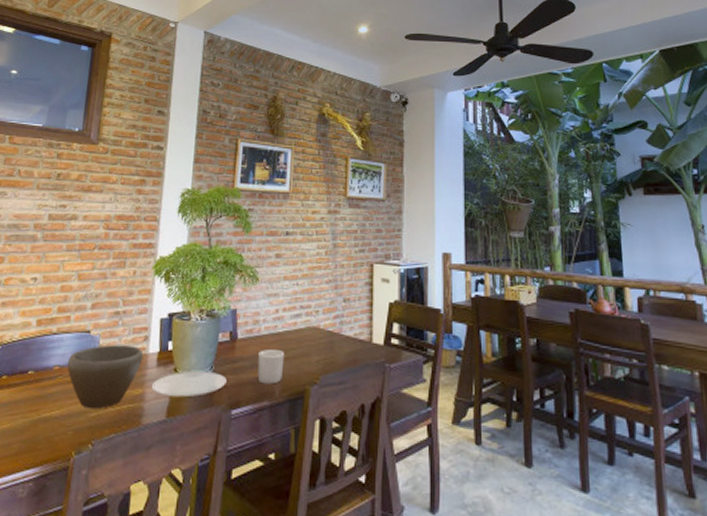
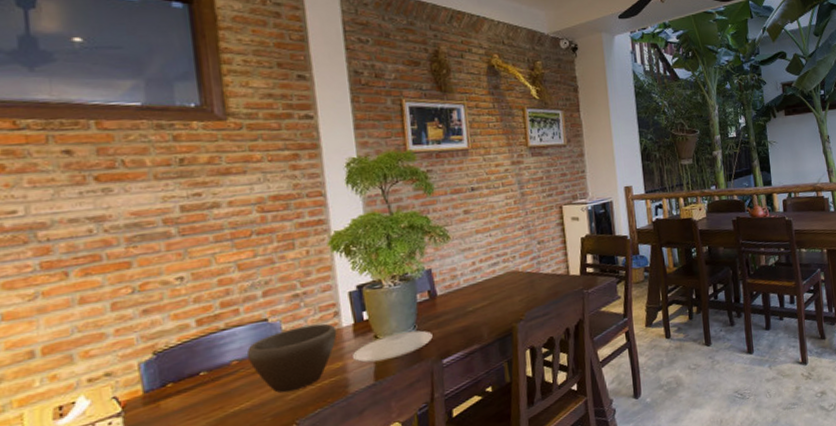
mug: present [257,348,285,385] -> none [461,297,489,331]

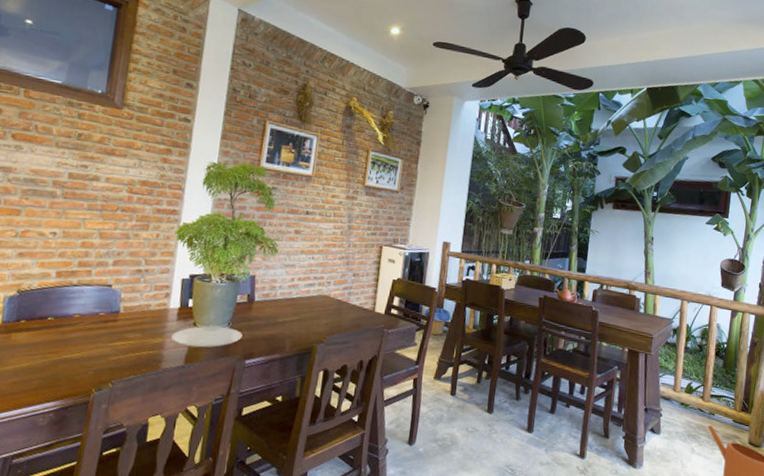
bowl: present [246,323,338,393] -> none [87,298,165,354]

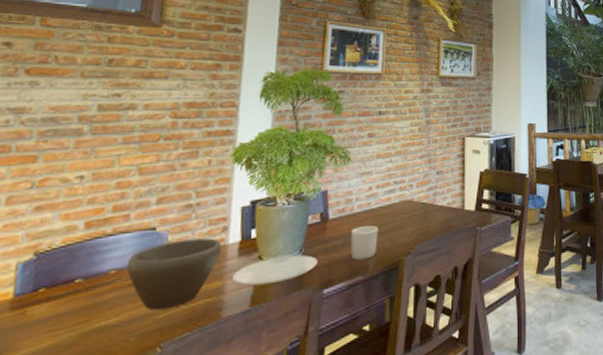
bowl: none [87,298,165,354] -> present [126,238,223,311]
mug: none [270,311,297,341] -> present [350,225,379,260]

